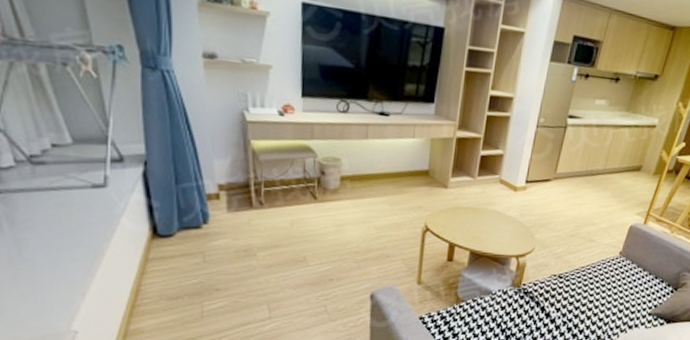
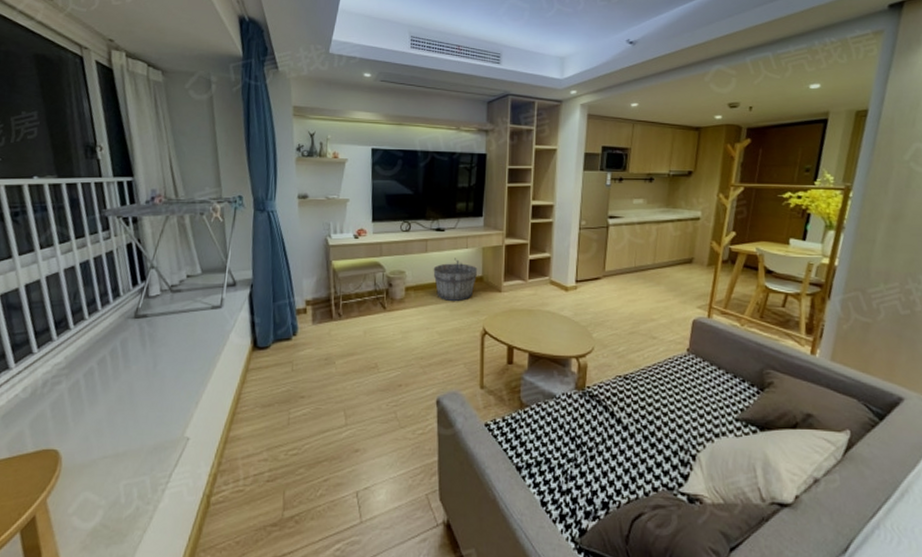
wooden bucket: none [373,147,424,195] -> present [433,258,478,301]

